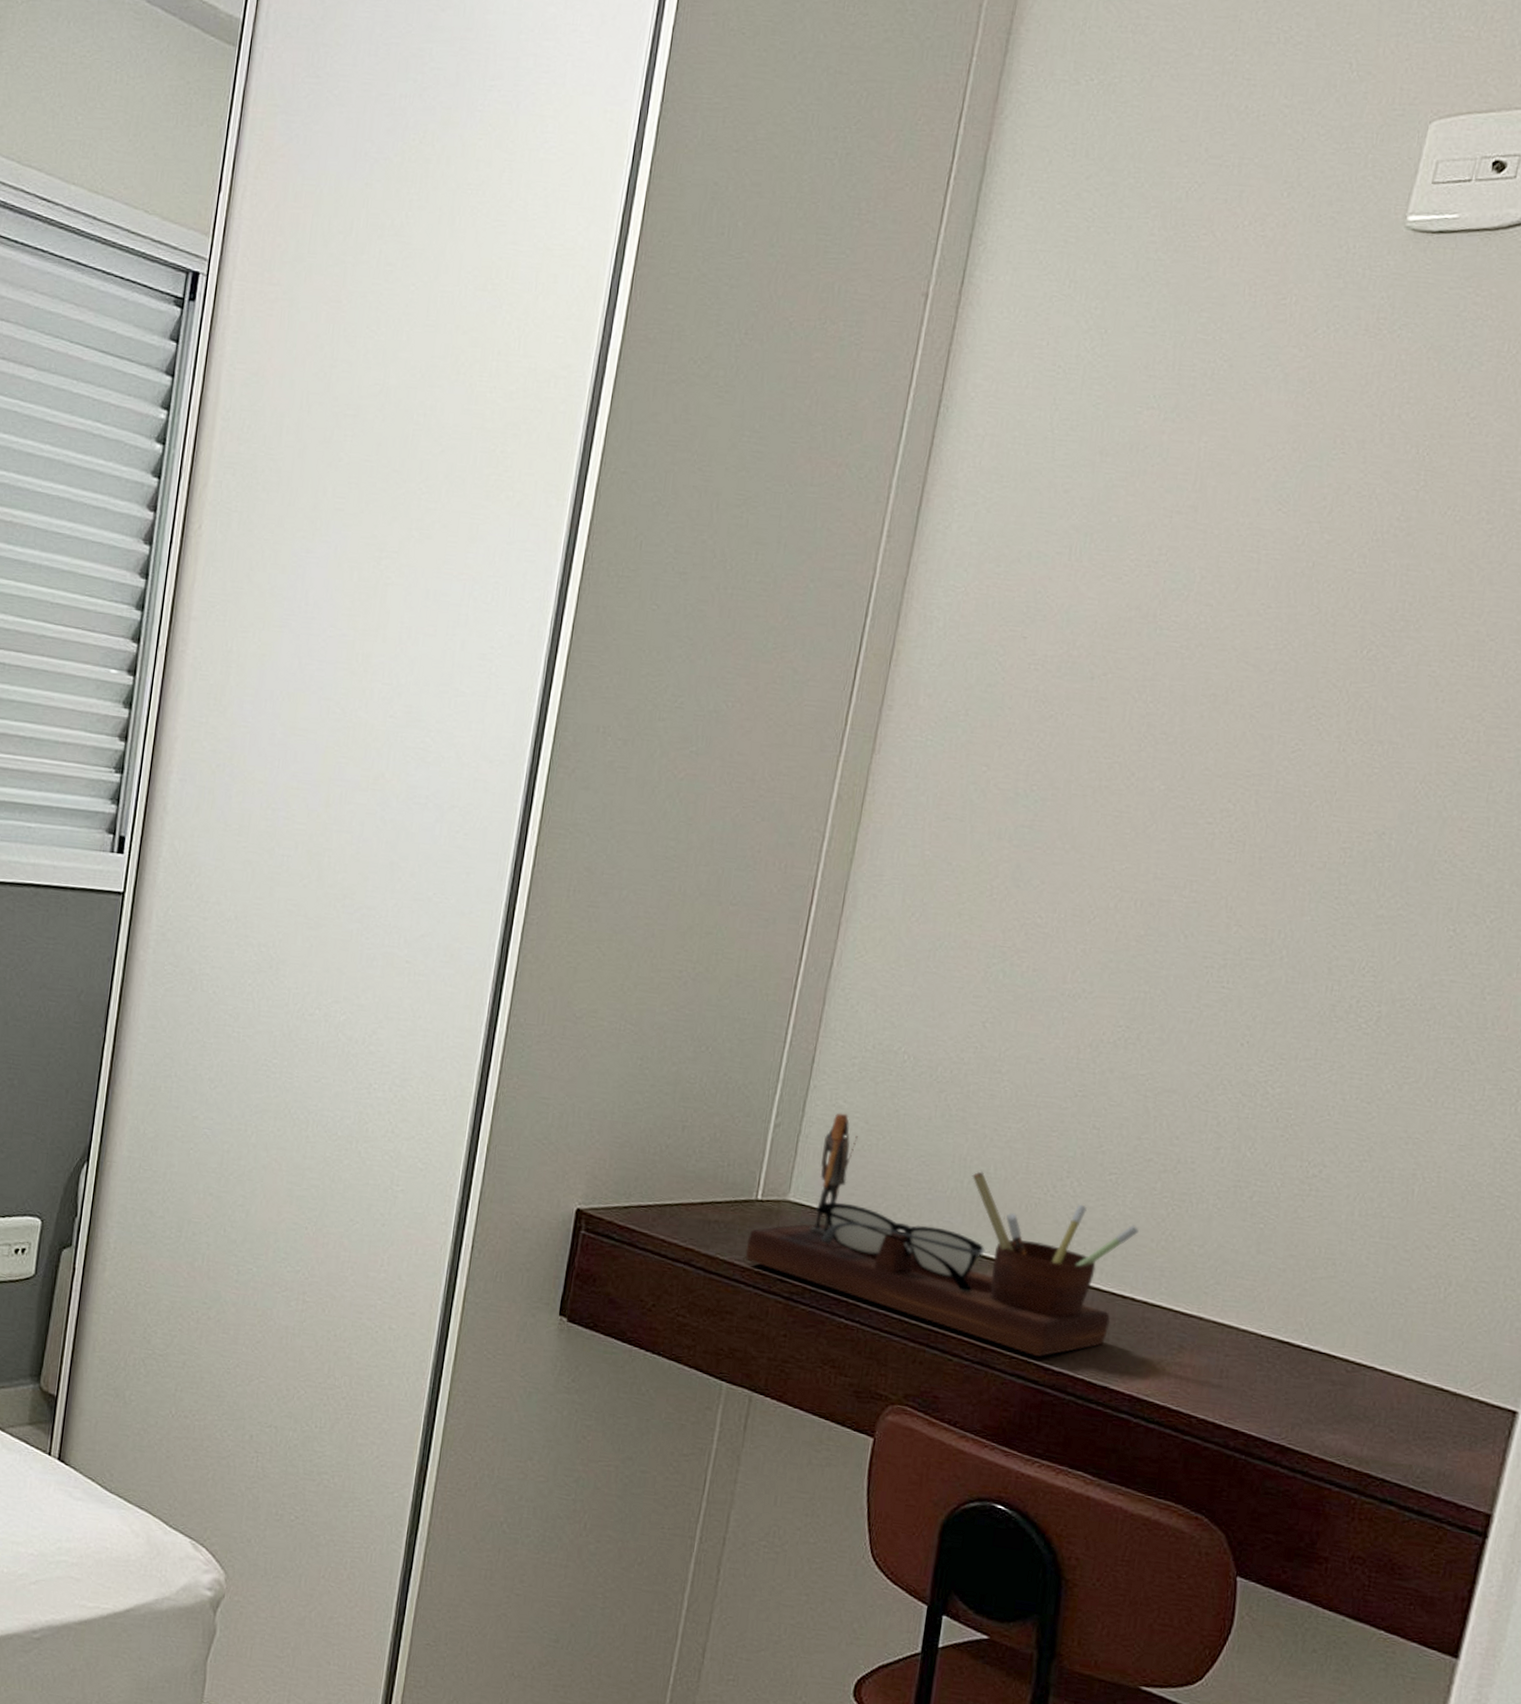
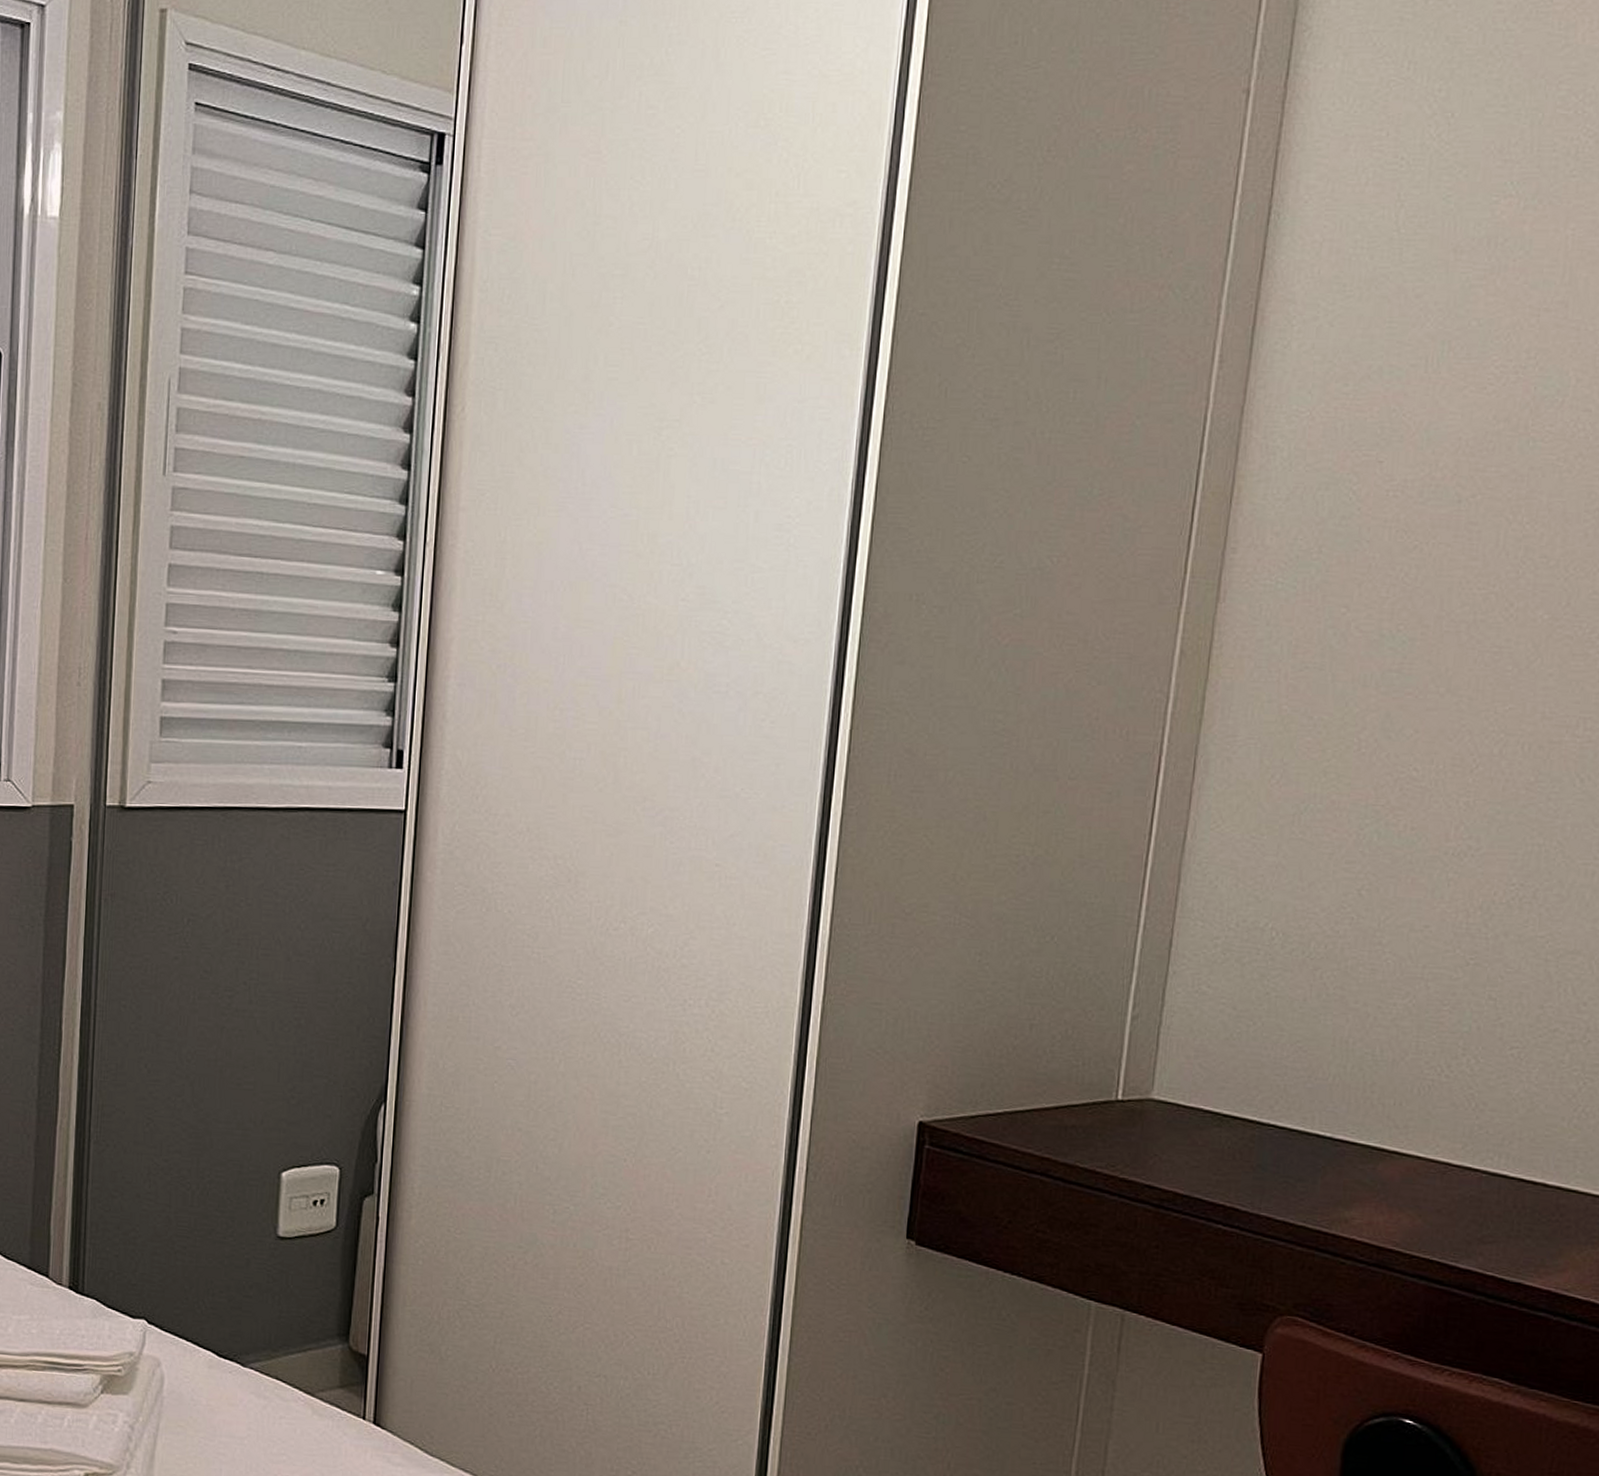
desk organizer: present [745,1113,1139,1357] -> none [1108,999,1547,1254]

